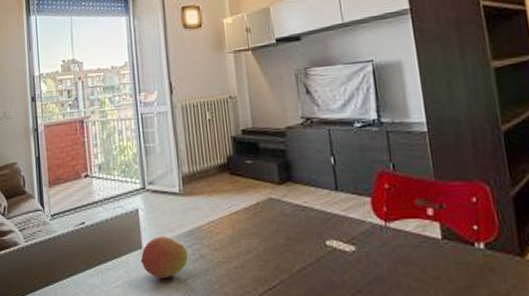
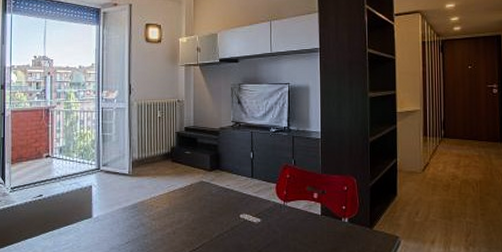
fruit: present [140,236,188,279] -> none [89,208,130,242]

